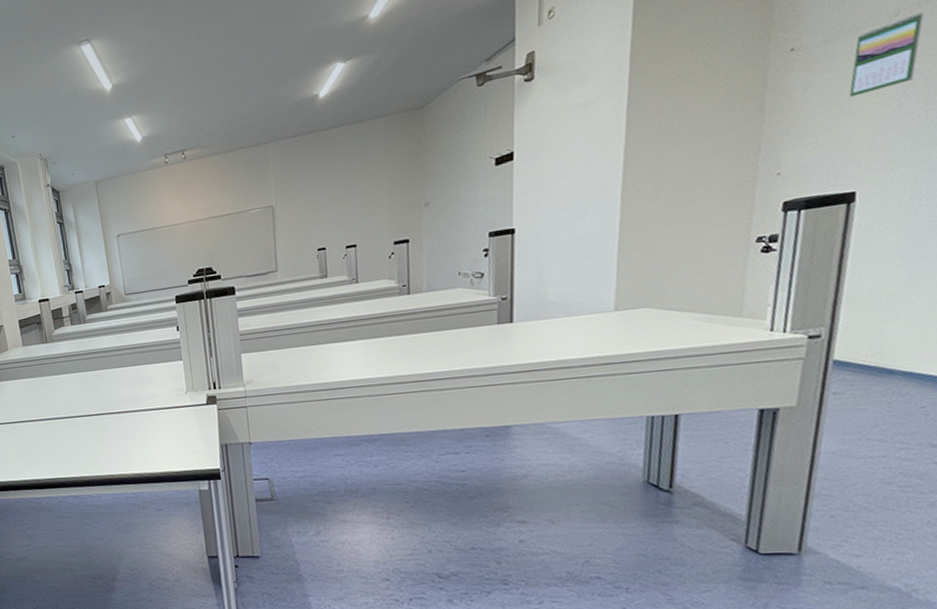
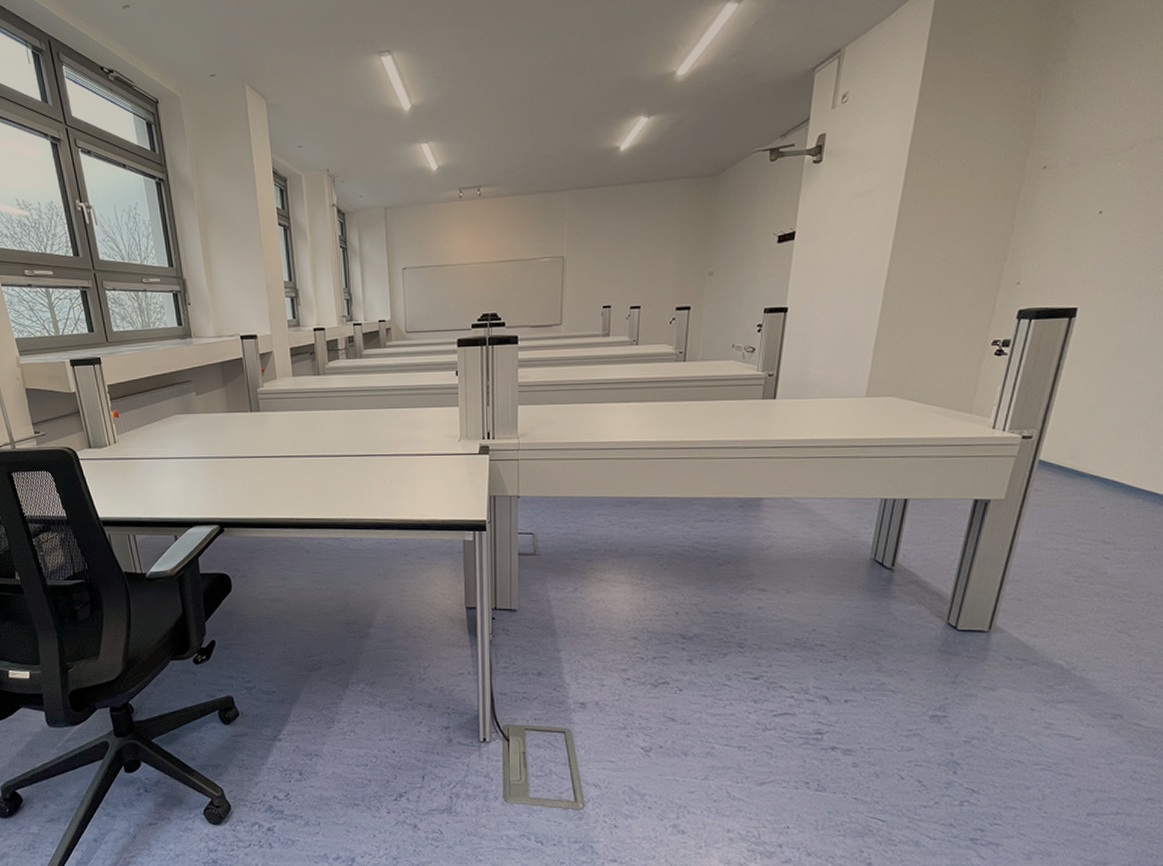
calendar: present [849,12,924,97] -> none [1085,149,1153,219]

